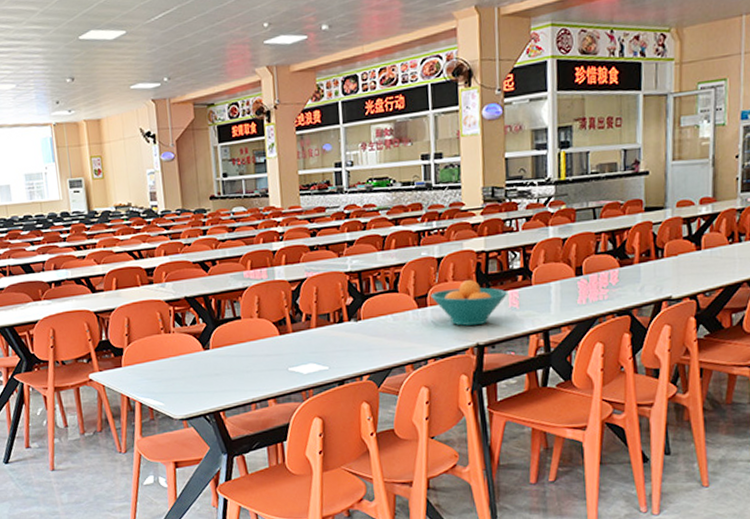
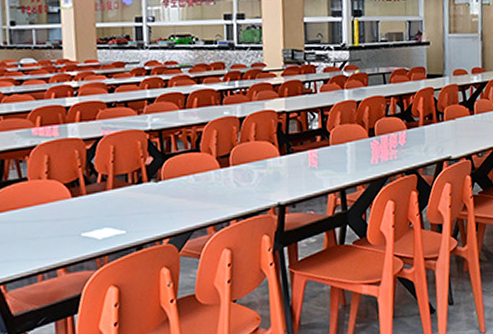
fruit bowl: present [430,279,509,326] -> none [233,139,308,186]

